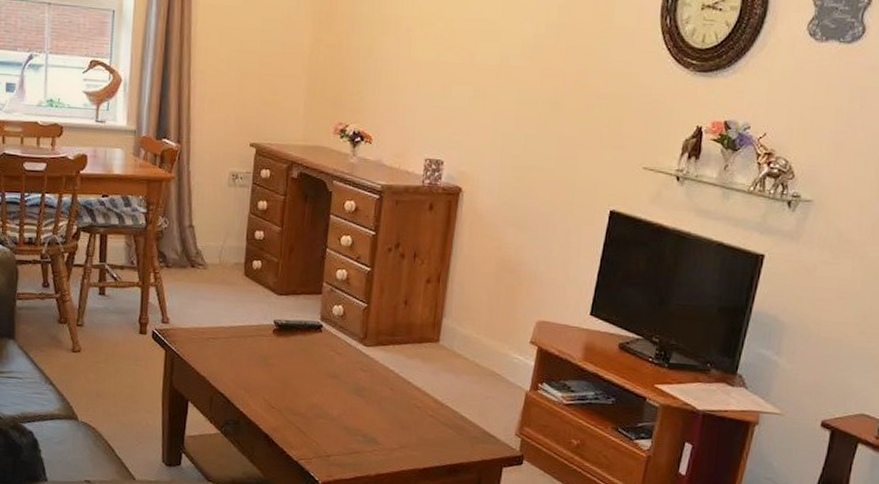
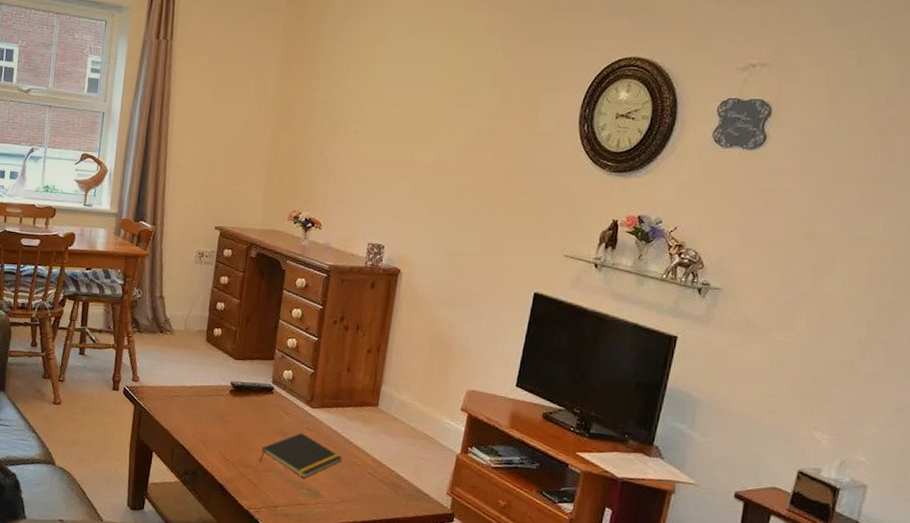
notepad: none [308,374,401,424] -> present [259,433,343,478]

